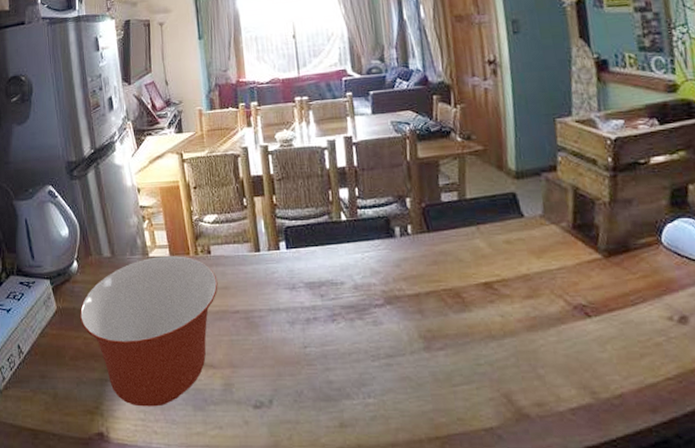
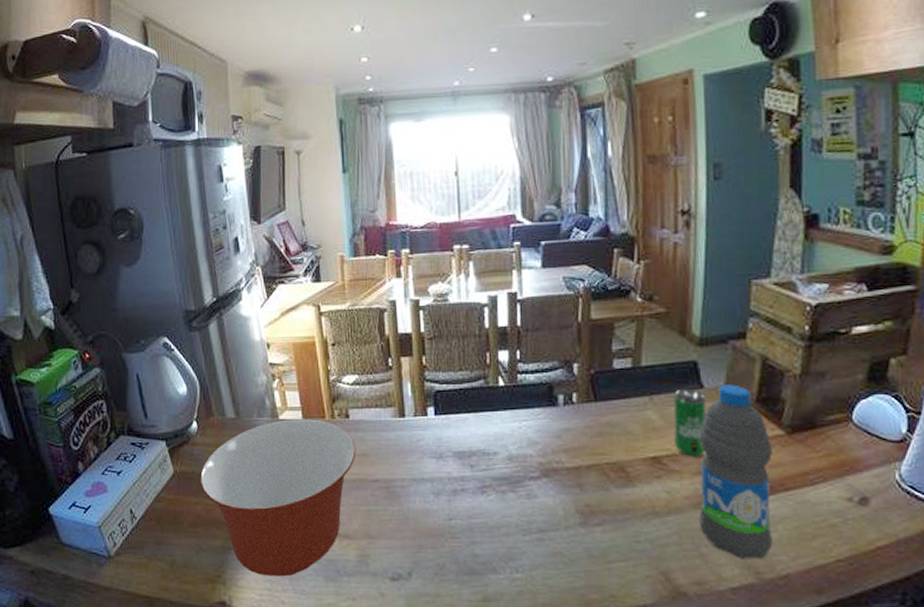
beverage can: none [498,217,532,282] -> present [673,388,707,458]
water bottle: none [524,213,604,380] -> present [699,384,773,560]

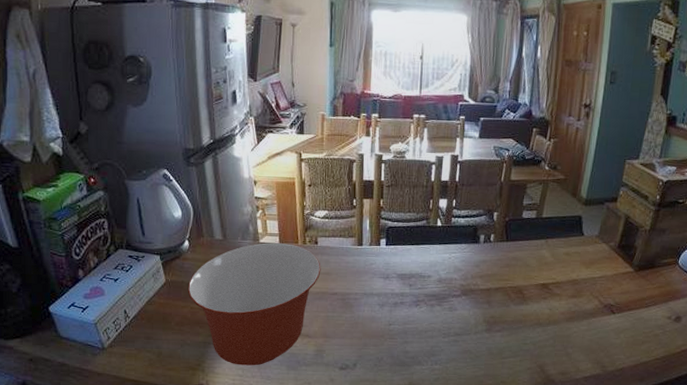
beverage can: present [673,388,707,458] -> none [559,235,585,285]
water bottle: present [699,384,773,560] -> none [568,234,624,358]

